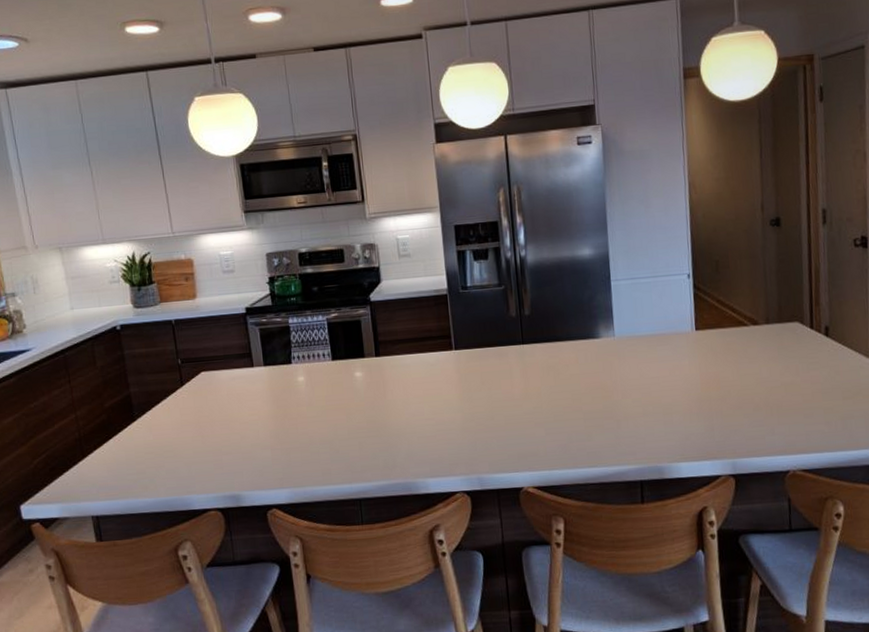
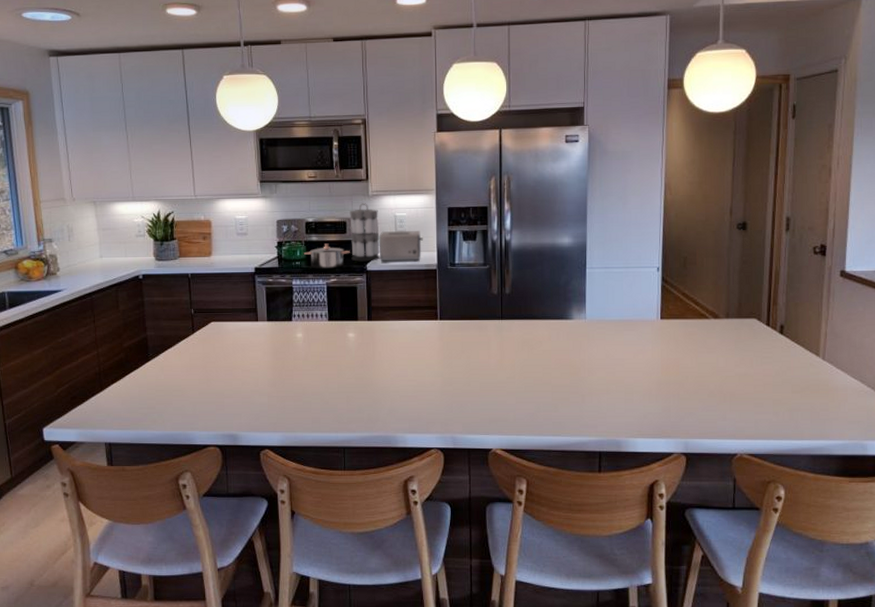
cooking pot: none [298,275,350,305] -> present [303,243,350,270]
spice rack: none [346,227,384,293] -> present [350,203,380,262]
toaster: none [380,253,430,292] -> present [379,231,423,264]

